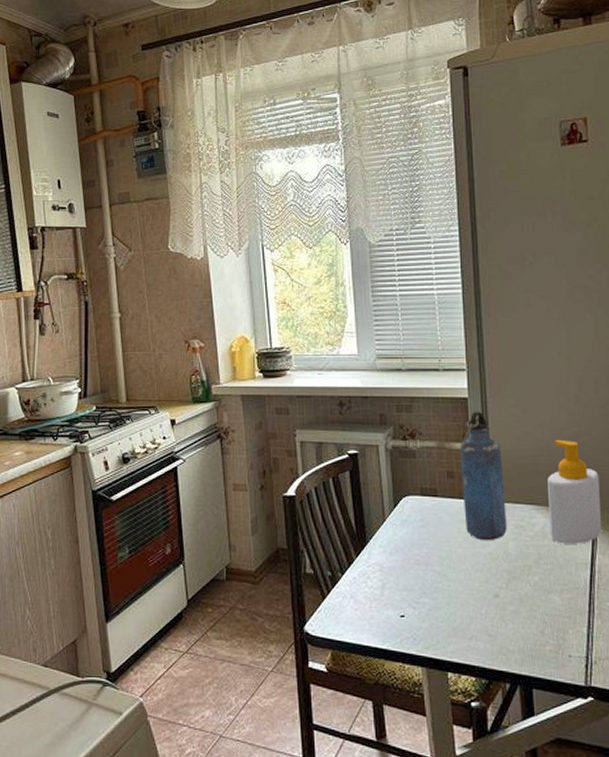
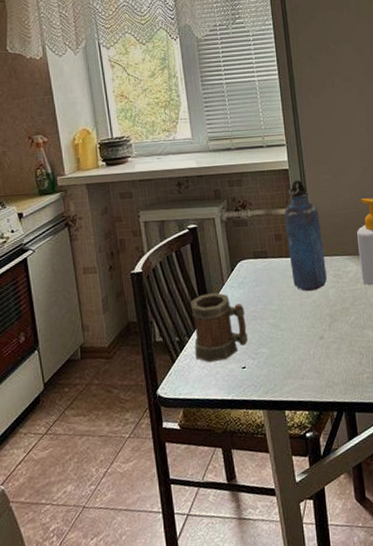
mug: none [346,528,410,605] -> present [190,292,249,363]

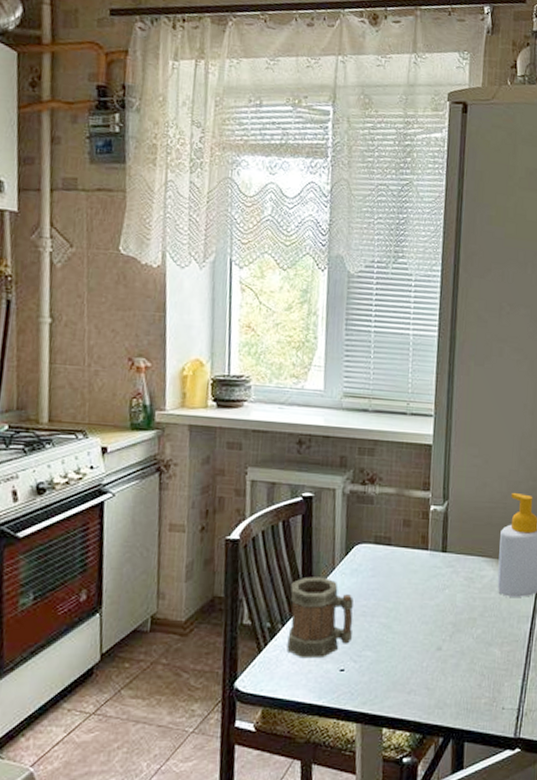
water bottle: present [284,179,327,292] -> none [416,458,460,593]

